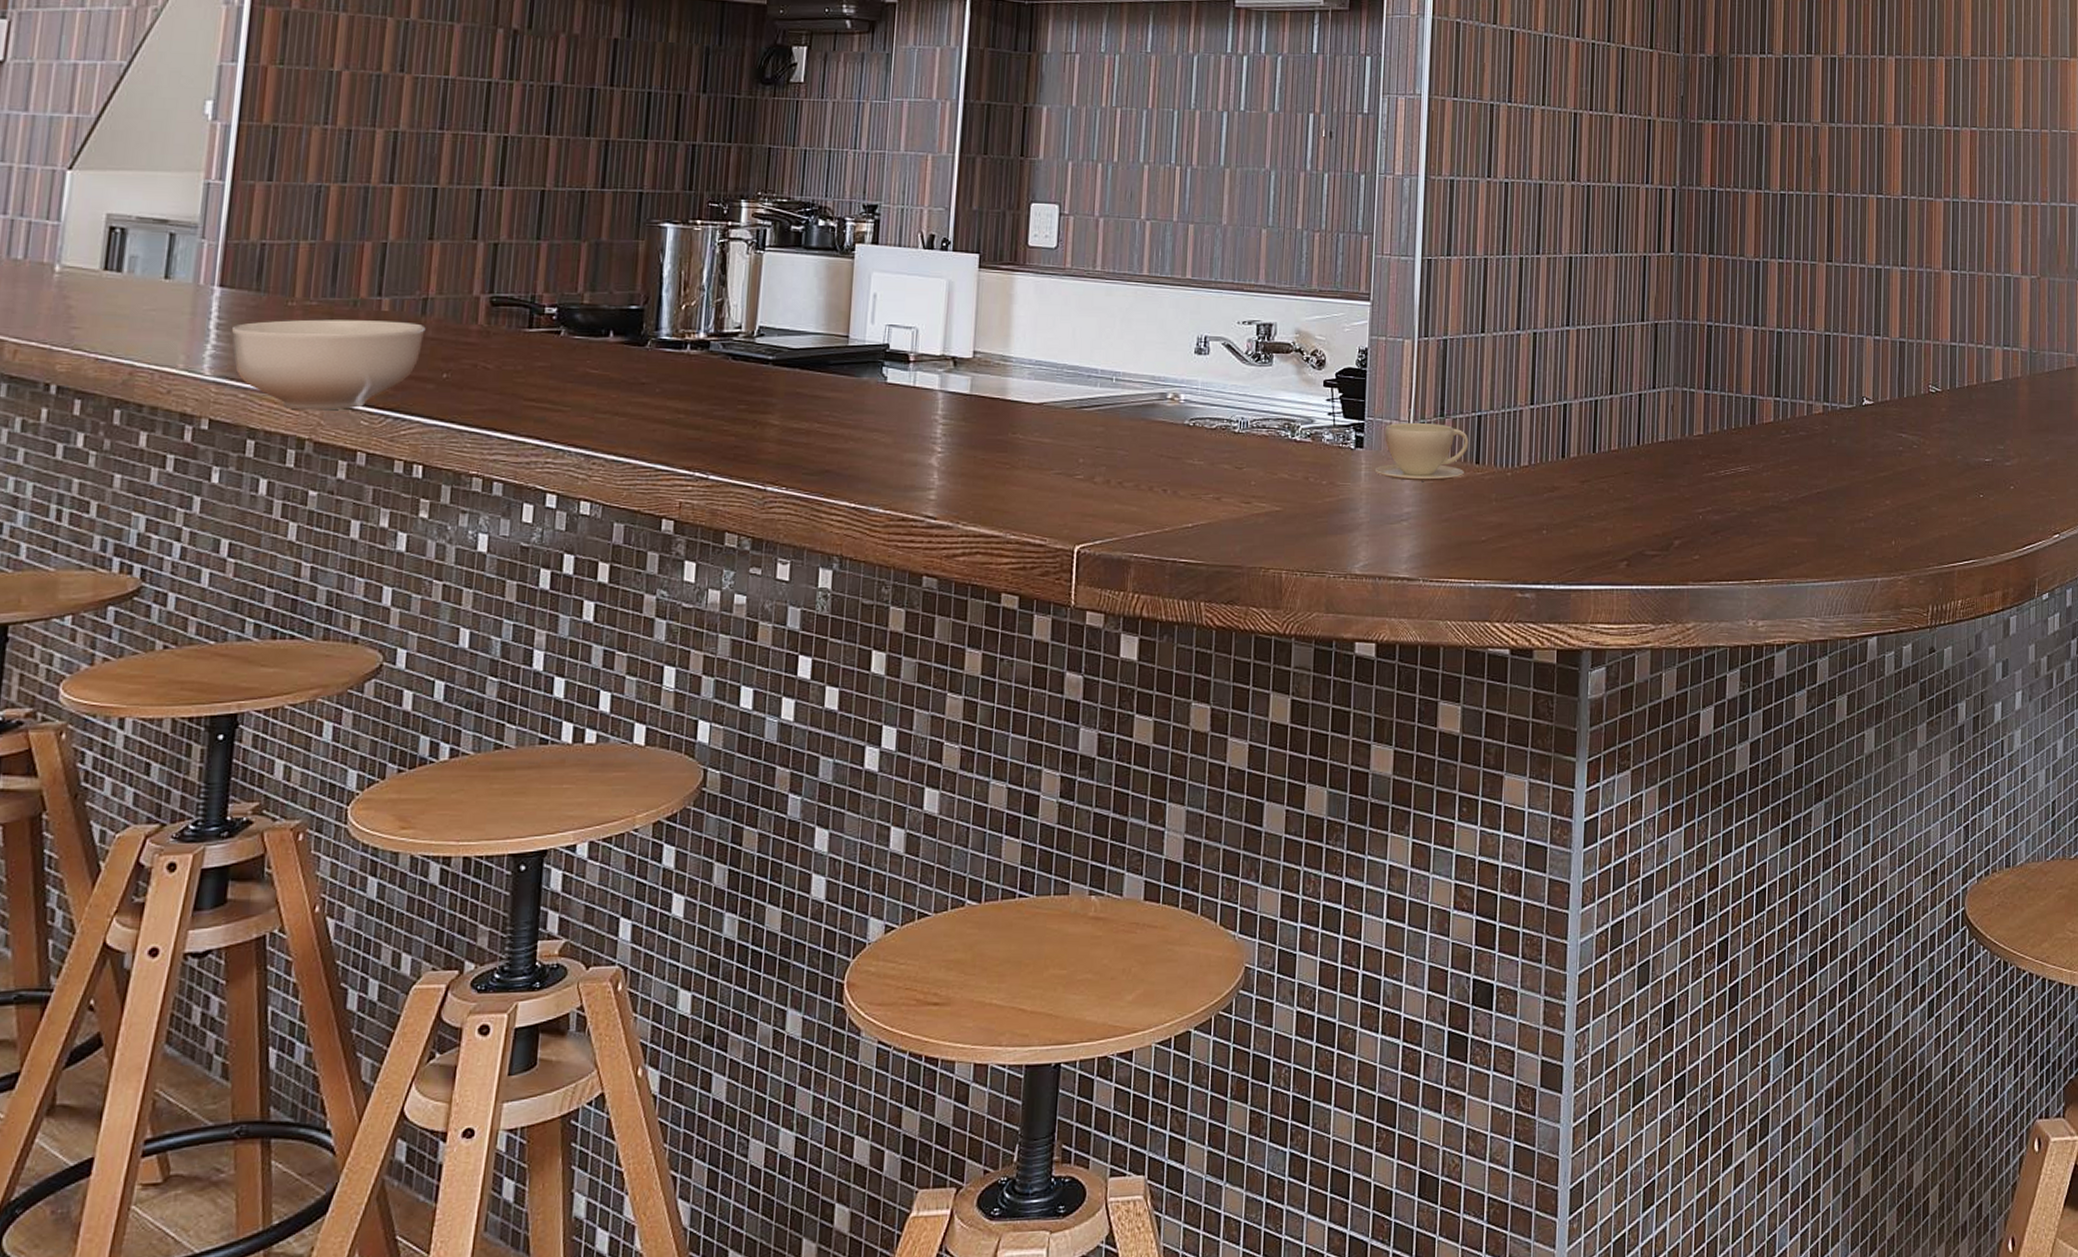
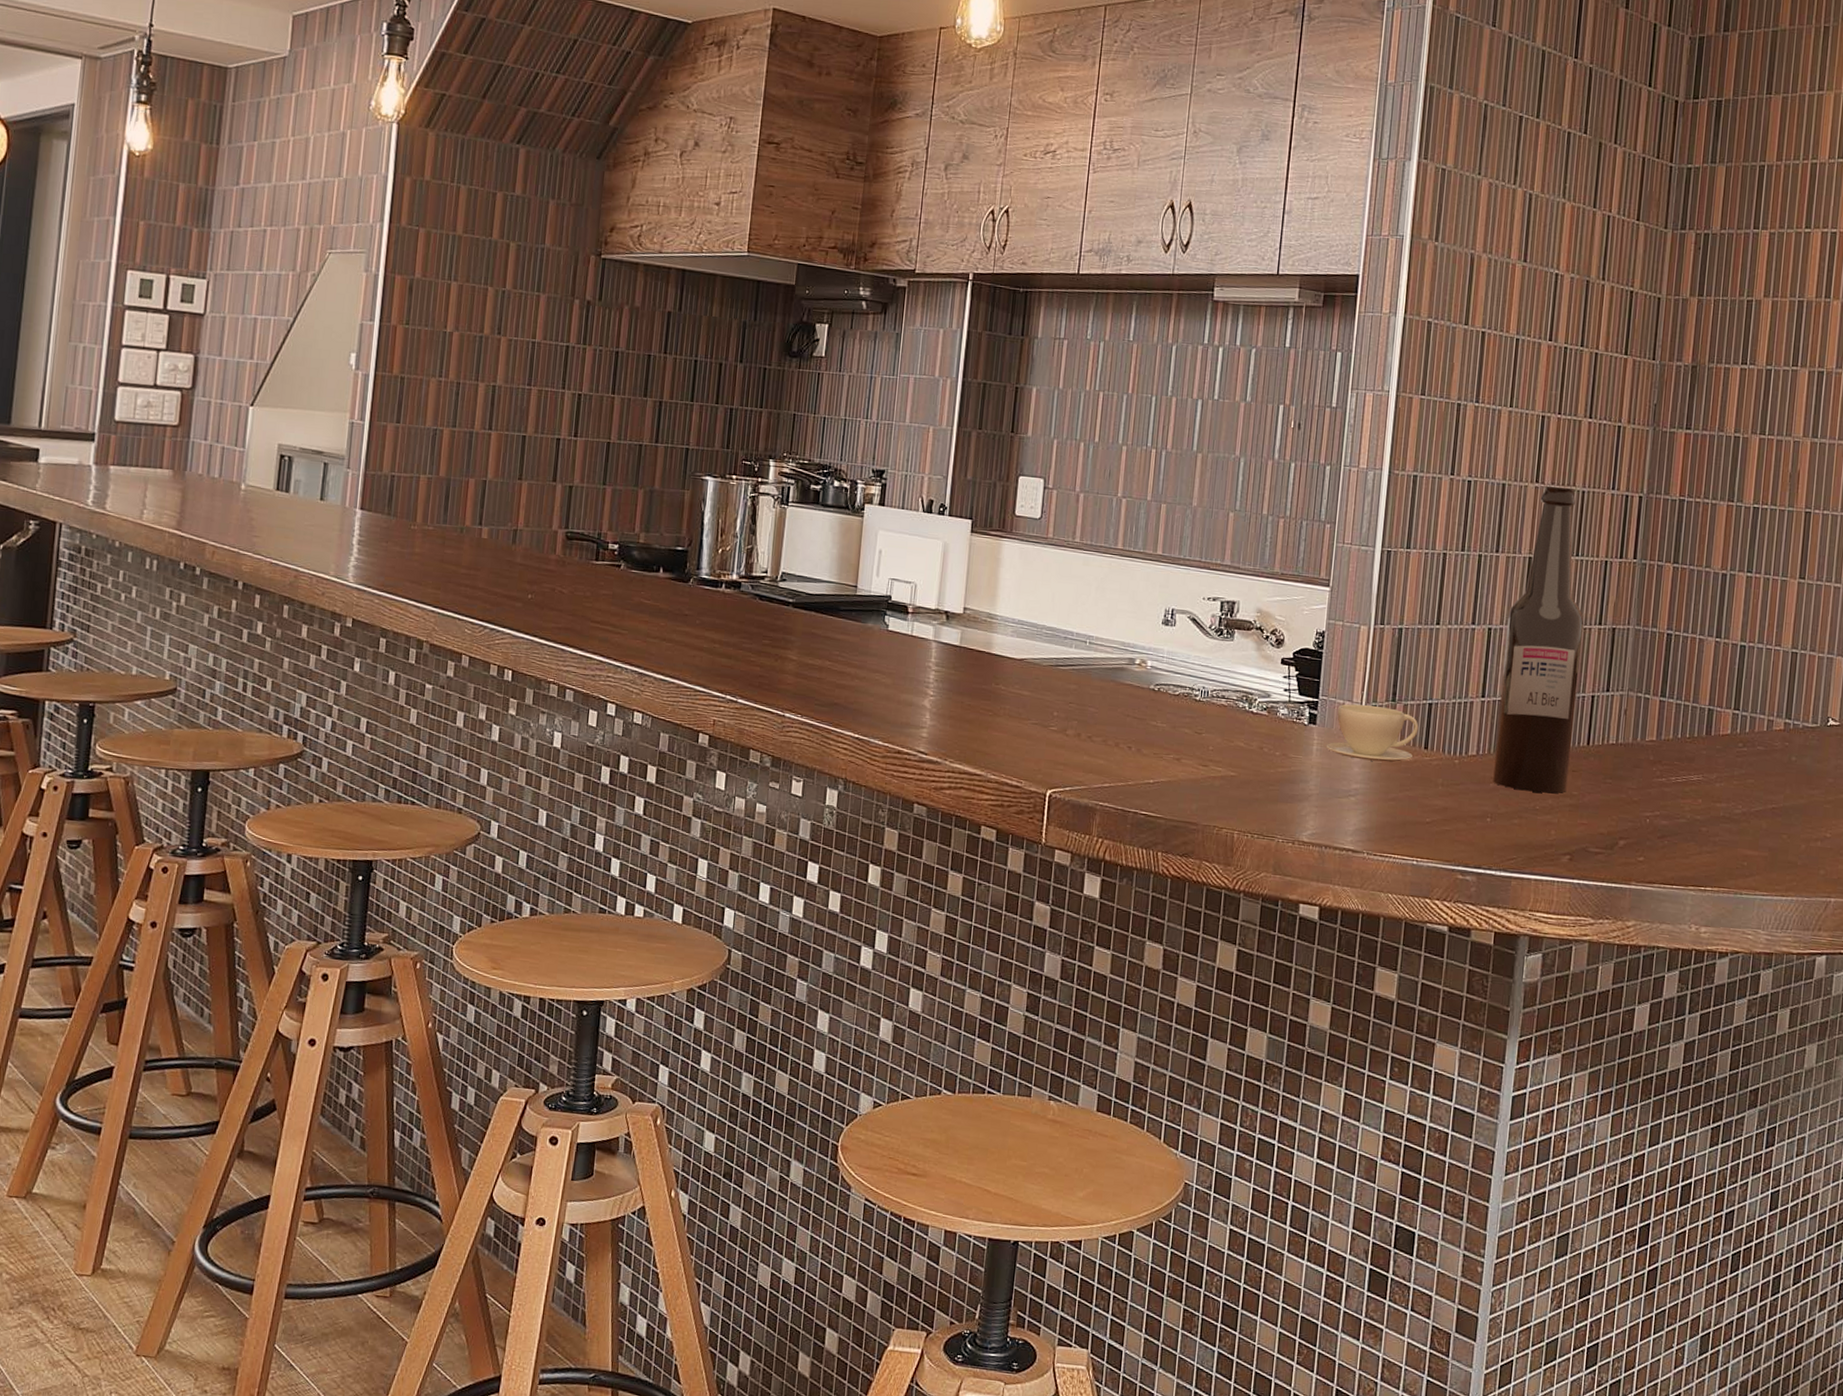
bowl: present [231,319,426,411] -> none [369,540,516,619]
beer bottle: none [1547,183,1627,499] -> present [1493,485,1585,794]

